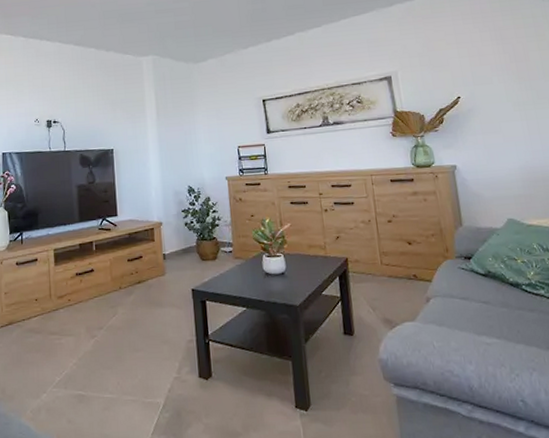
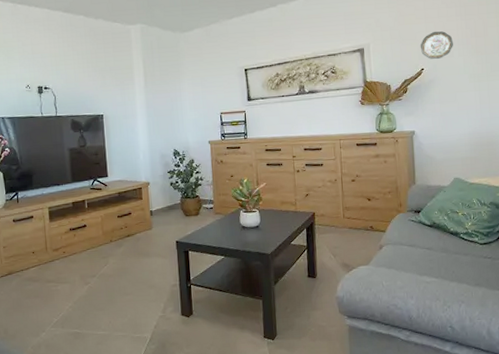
decorative plate: none [453,56,491,87] -> present [420,31,453,60]

